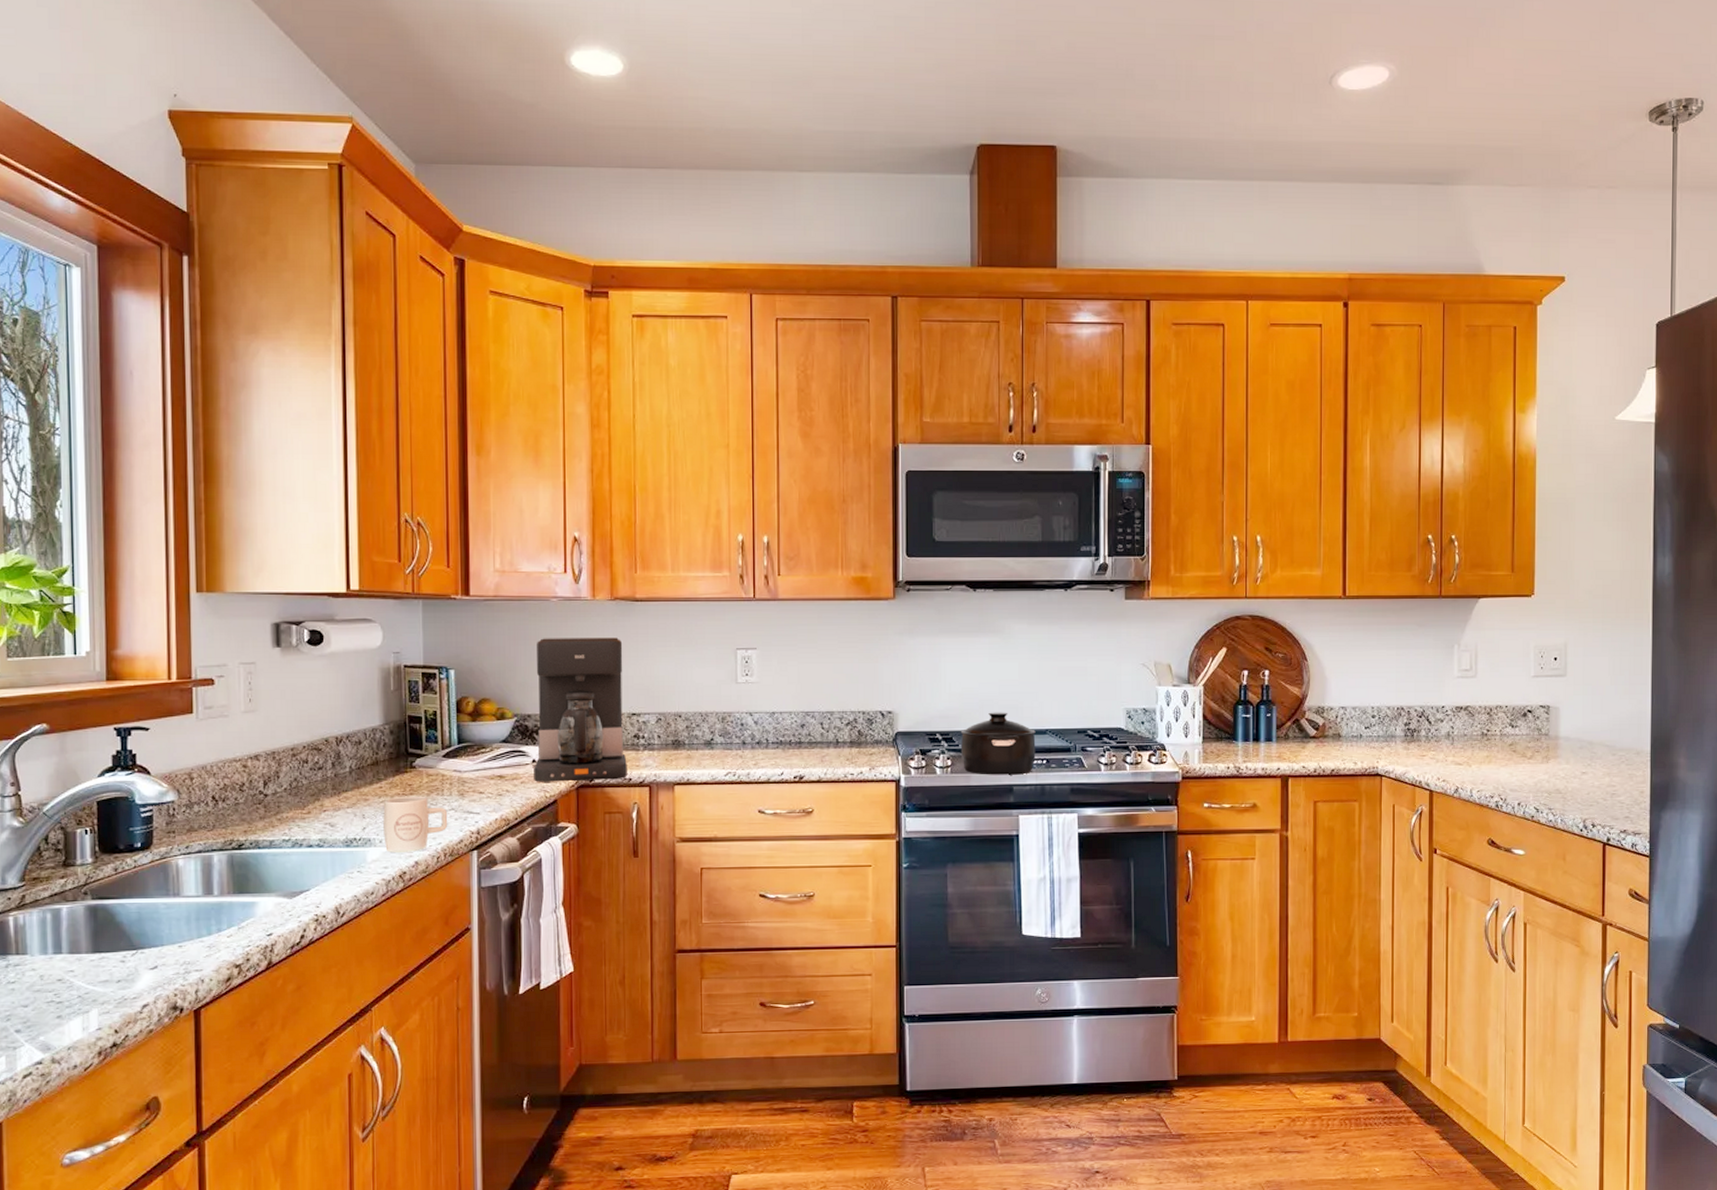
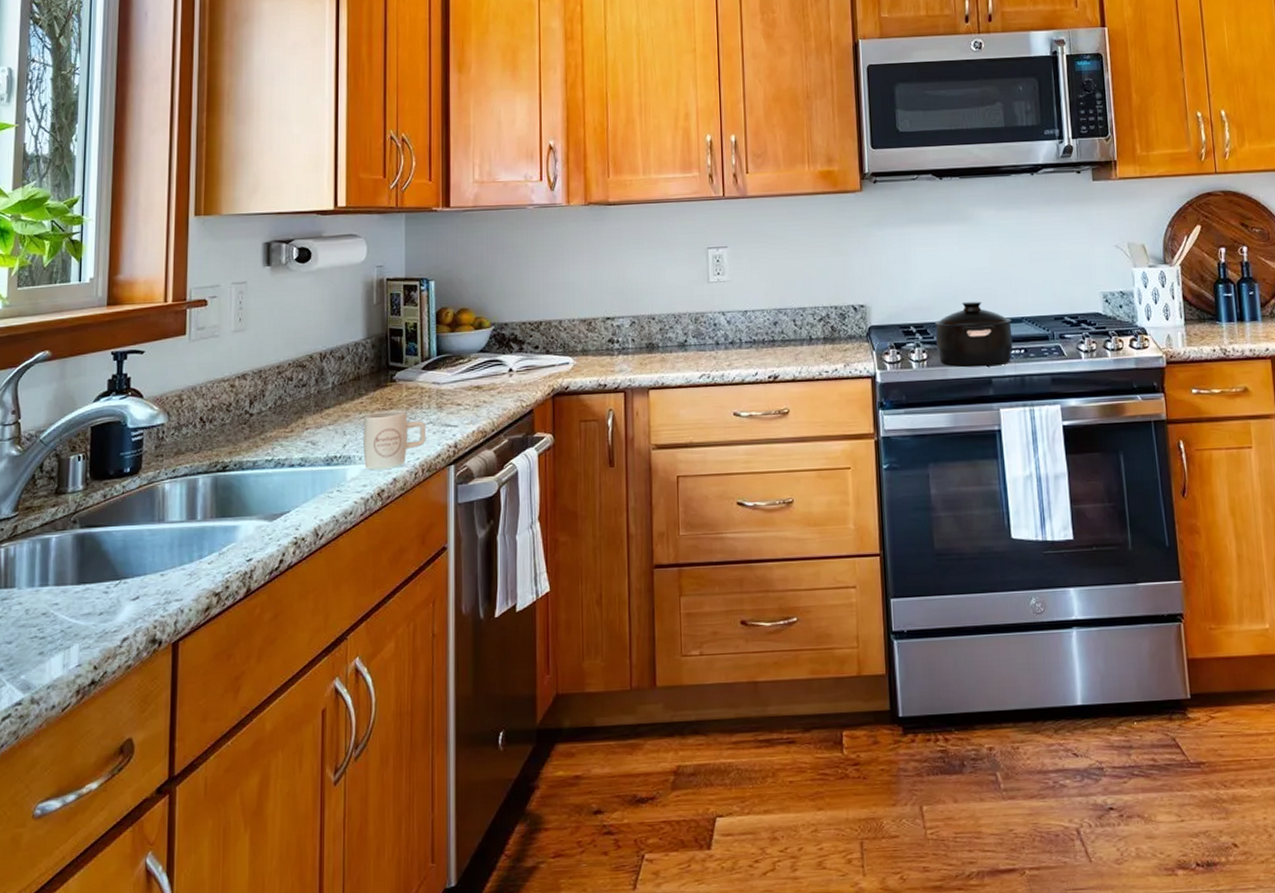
coffee maker: present [534,637,627,783] -> none [510,242,602,393]

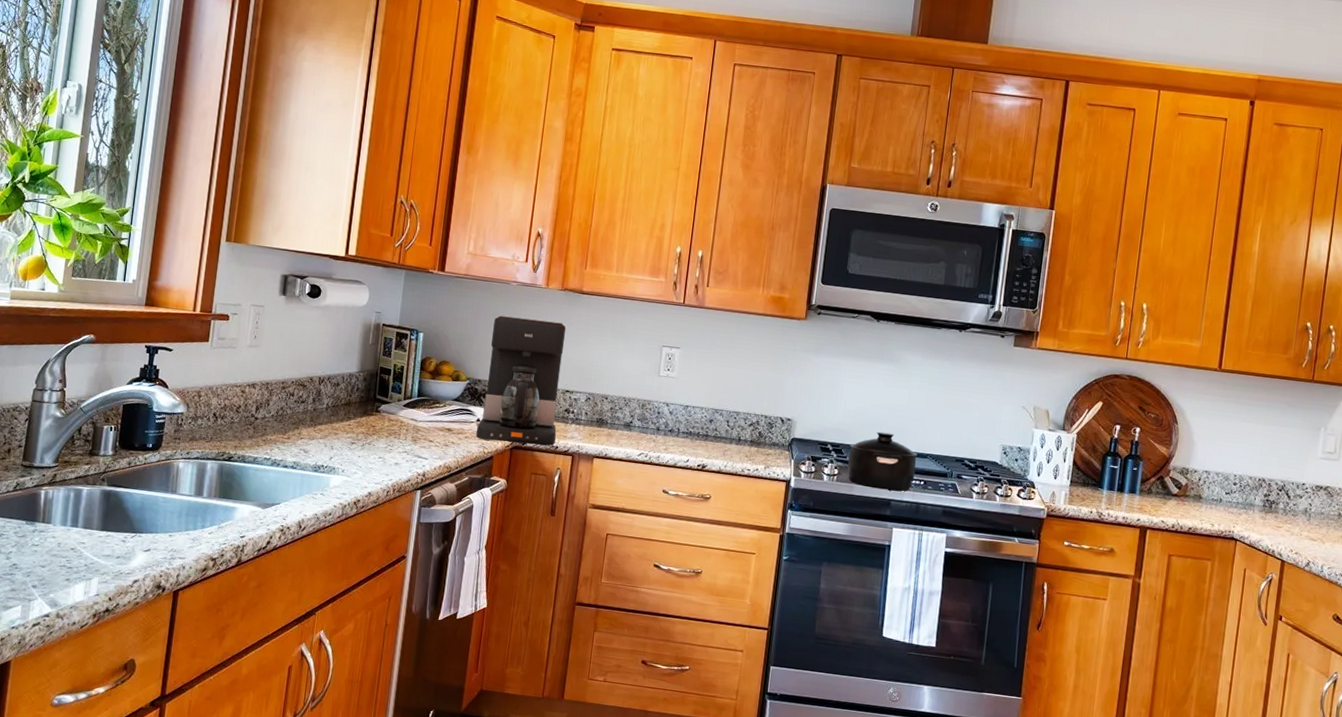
mug: present [363,410,426,471] -> none [346,434,401,484]
coffee maker: none [510,242,602,393] -> present [476,315,567,446]

